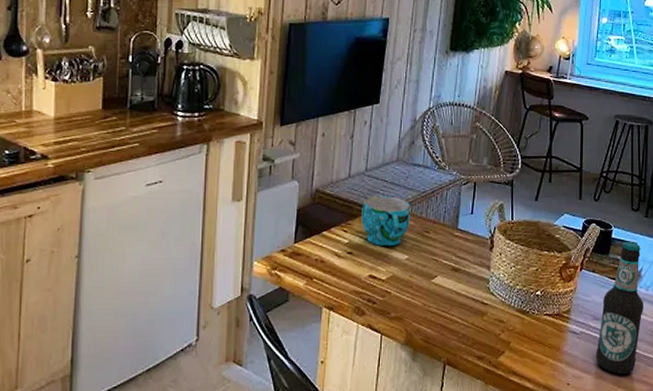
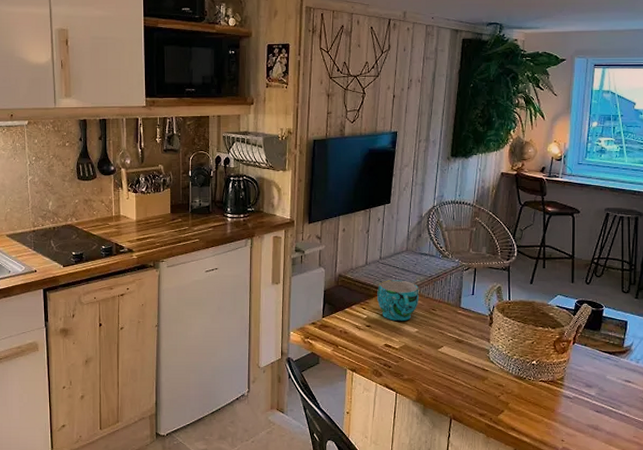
bottle: present [596,242,644,375] -> none [588,320,635,435]

